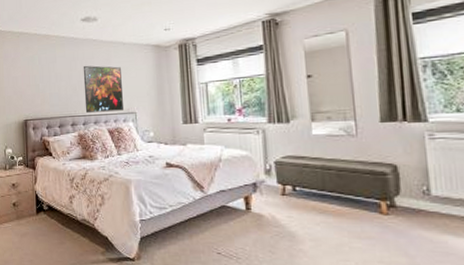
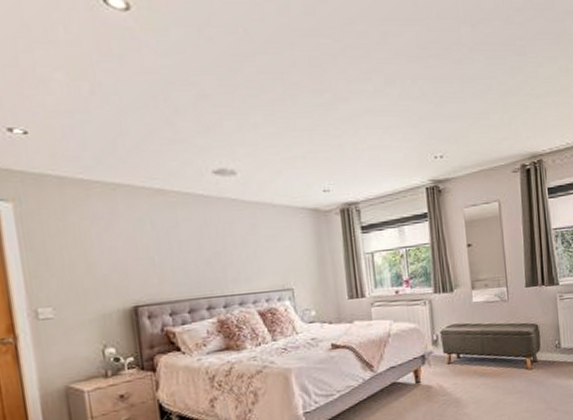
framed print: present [83,65,123,113] -> none [219,231,277,292]

